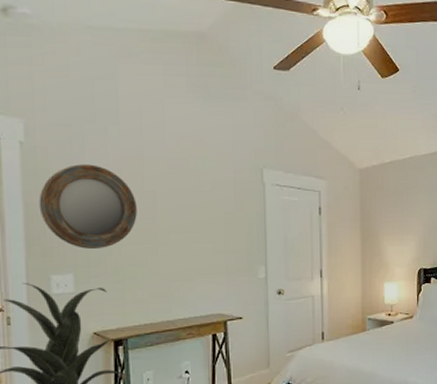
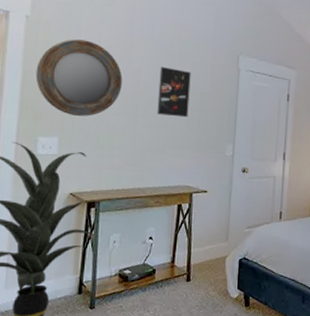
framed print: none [177,188,214,241] -> present [157,67,191,118]

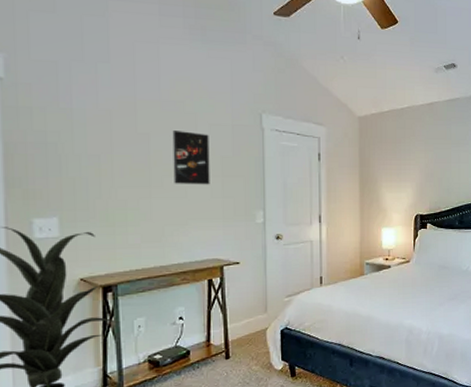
home mirror: present [35,39,123,116] -> none [20,103,129,191]

